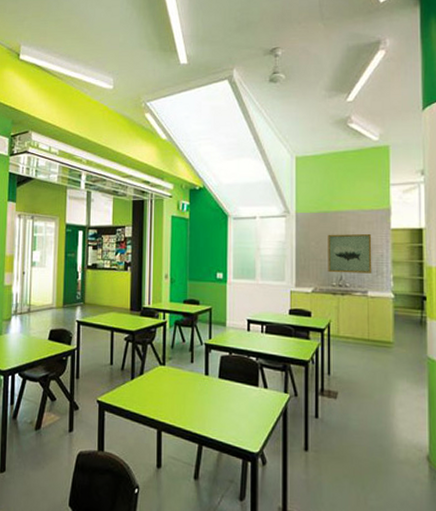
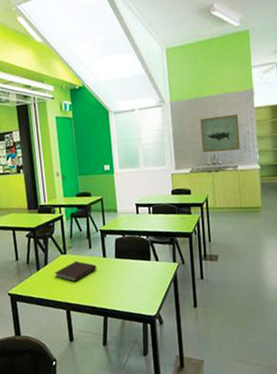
notebook: none [149,374,197,399] -> present [54,261,97,283]

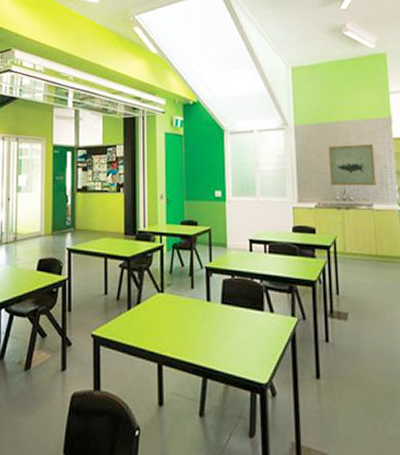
notebook: present [54,261,97,283] -> none [147,302,199,329]

